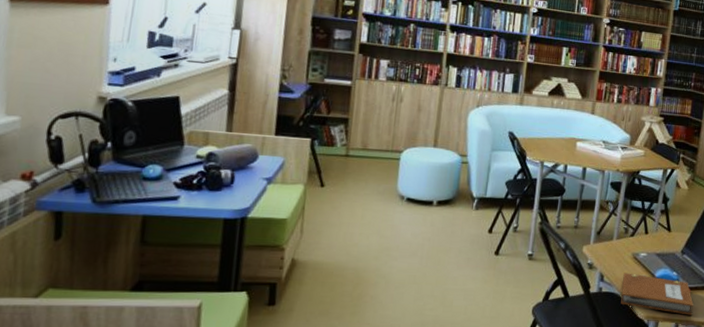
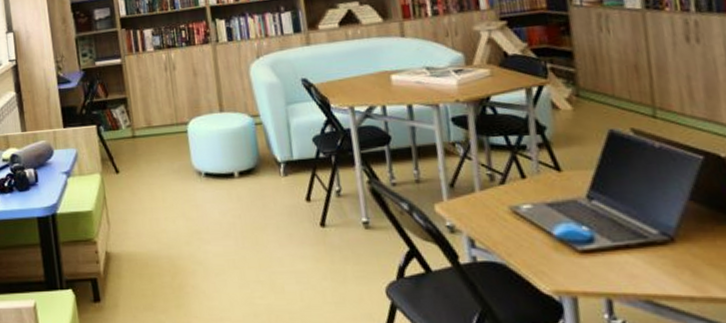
notebook: present [621,273,693,315] -> none [503,233,632,286]

